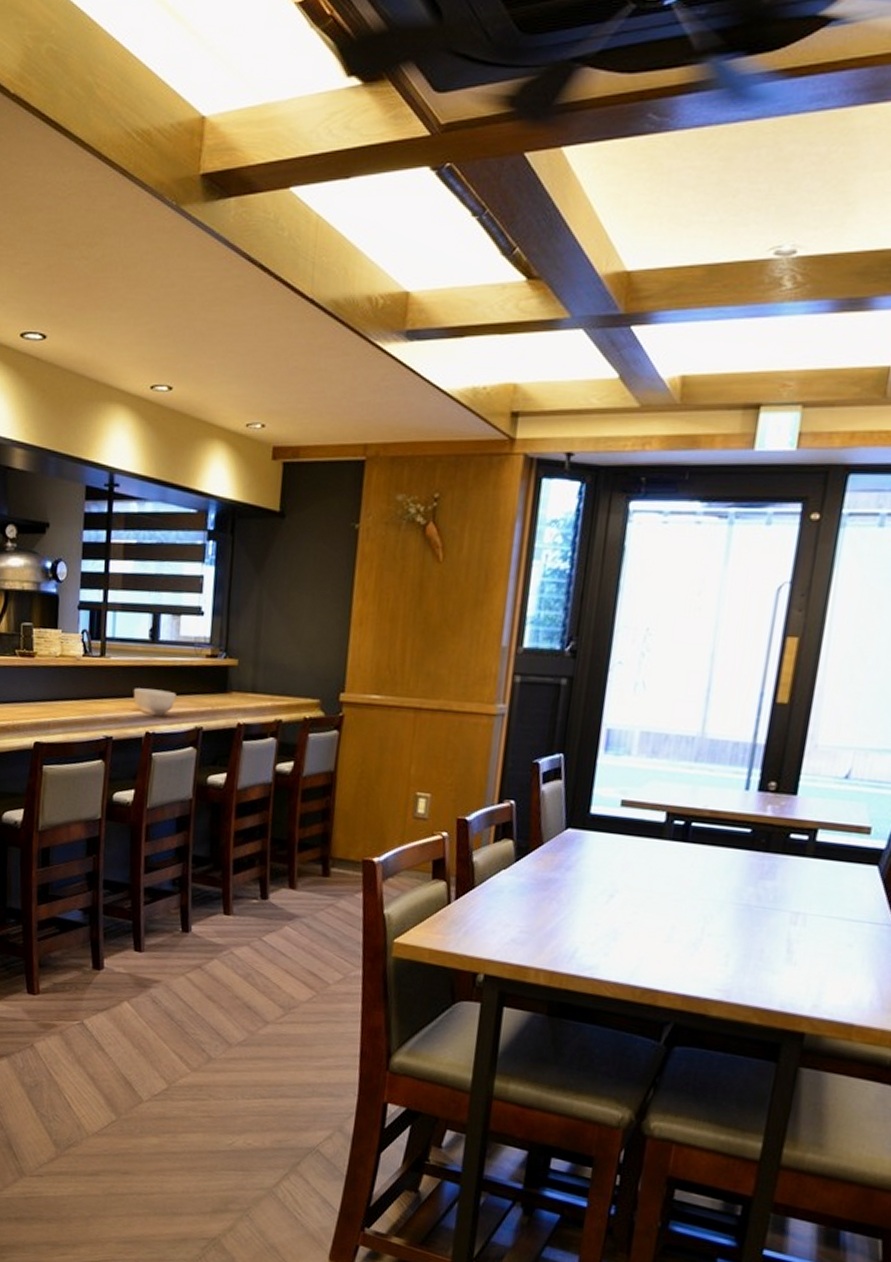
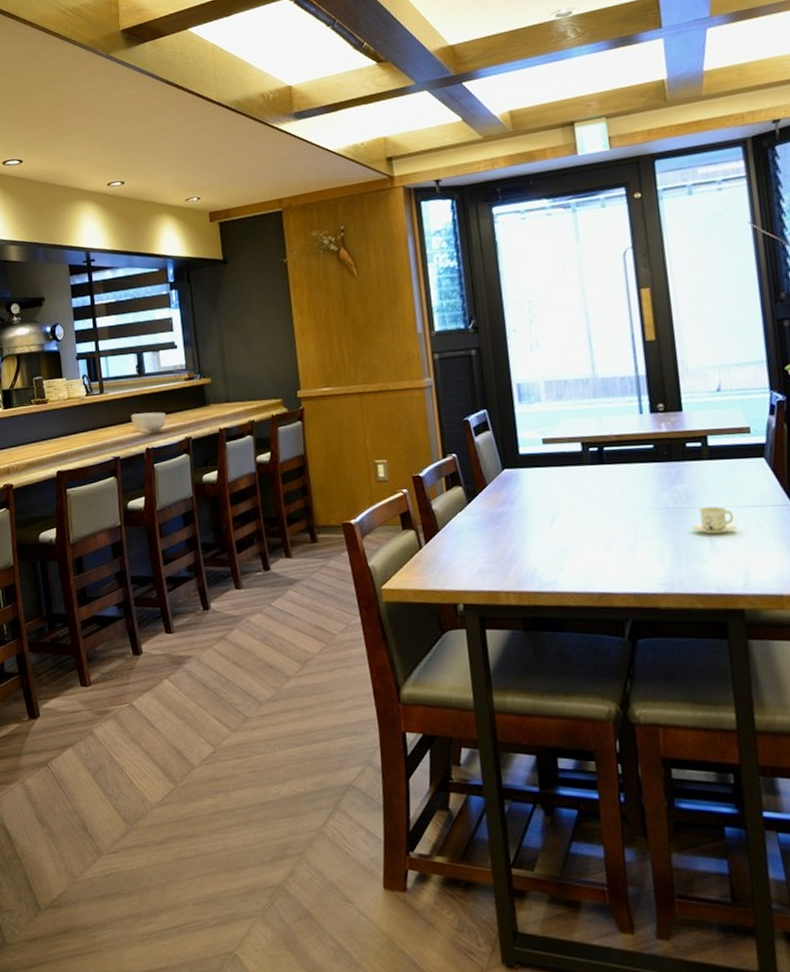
cup and saucer: none [769,911,824,945] -> present [691,506,737,535]

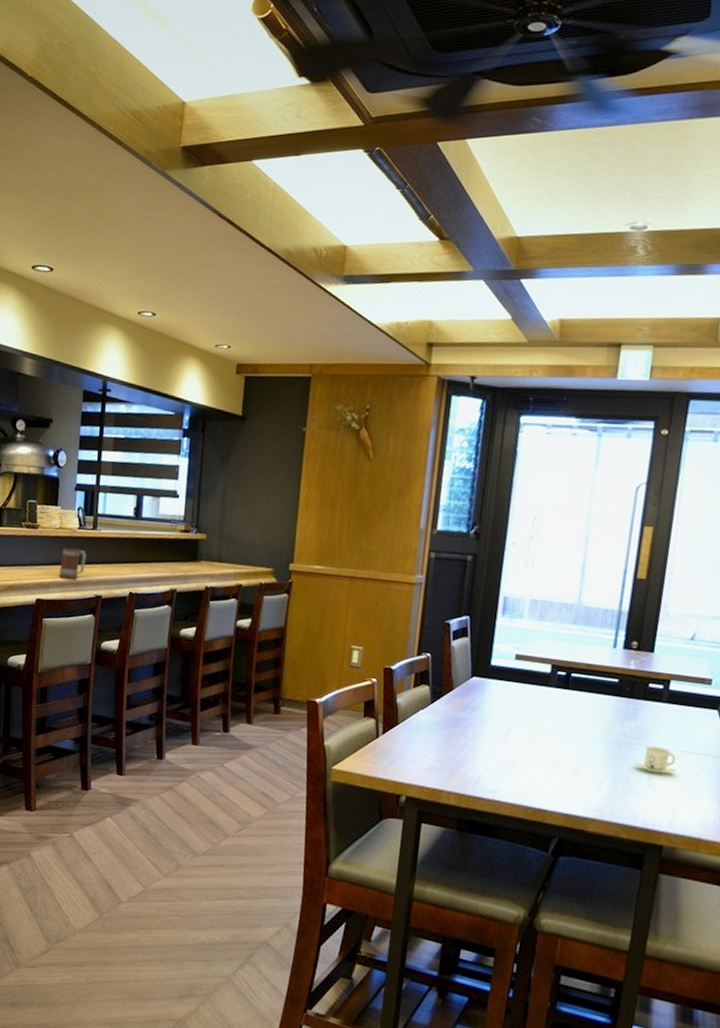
beer mug: none [74,415,99,448] -> present [58,547,86,582]
bowl: present [130,412,166,434] -> none [119,556,155,579]

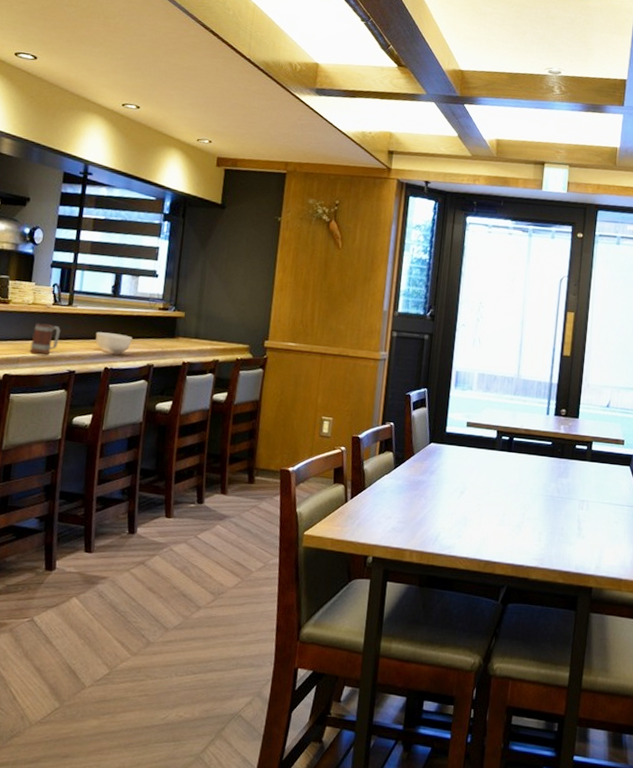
bowl: none [119,556,155,579] -> present [95,332,132,355]
cup and saucer: present [634,746,676,774] -> none [566,500,600,524]

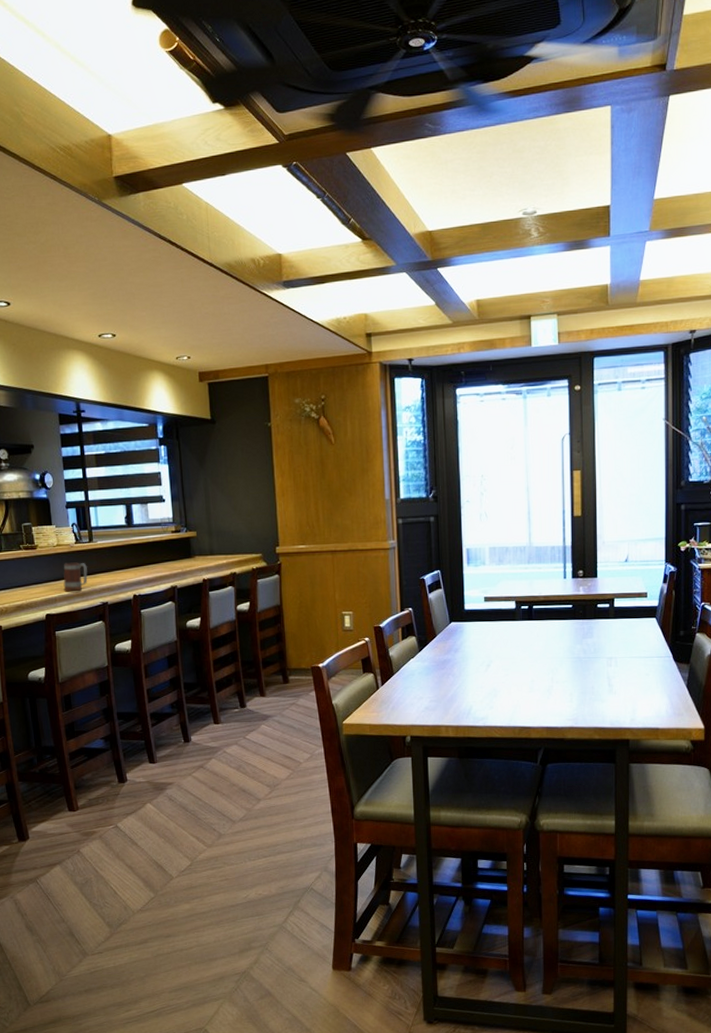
bowl: present [95,332,132,355] -> none [119,561,153,582]

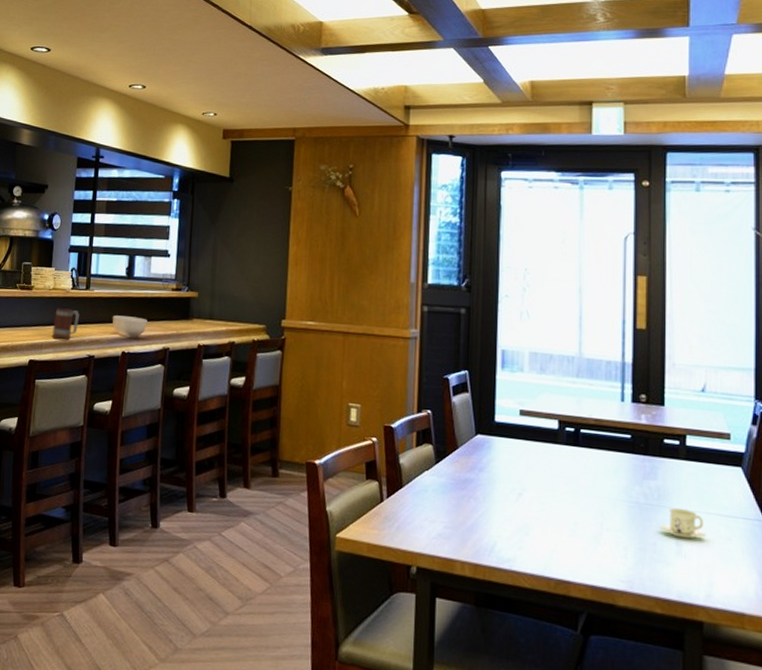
bowl: none [119,561,153,582] -> present [112,315,148,338]
cup and saucer: none [595,657,630,680] -> present [659,508,706,539]

